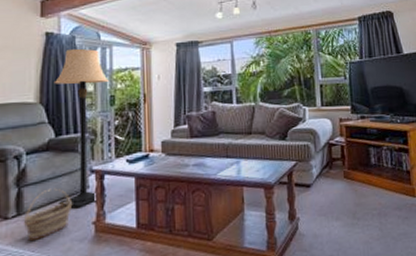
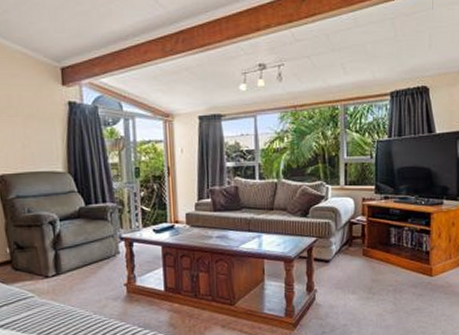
basket: present [23,188,72,240] -> none [62,252,105,297]
lamp: present [53,48,110,208] -> none [80,119,136,271]

